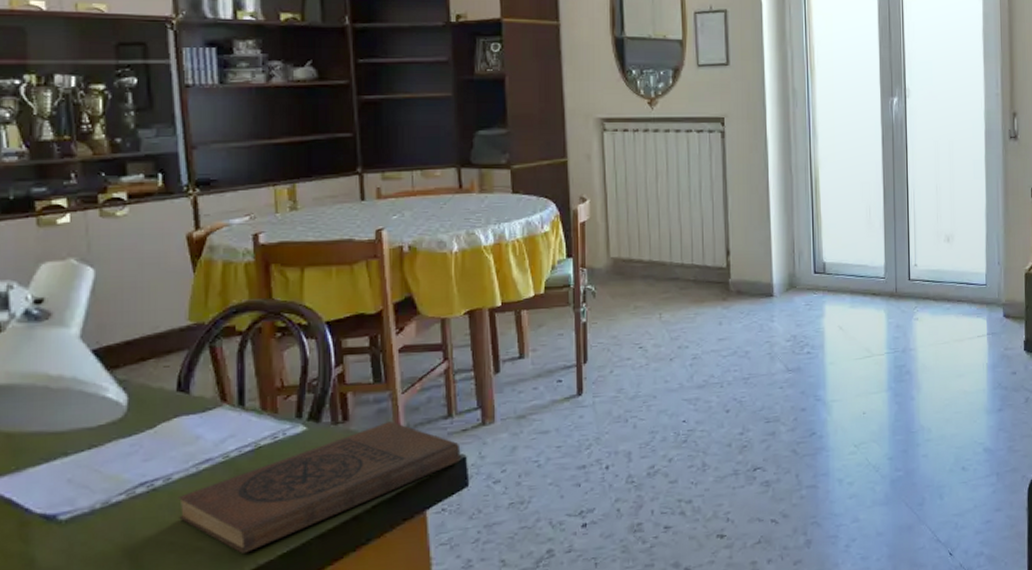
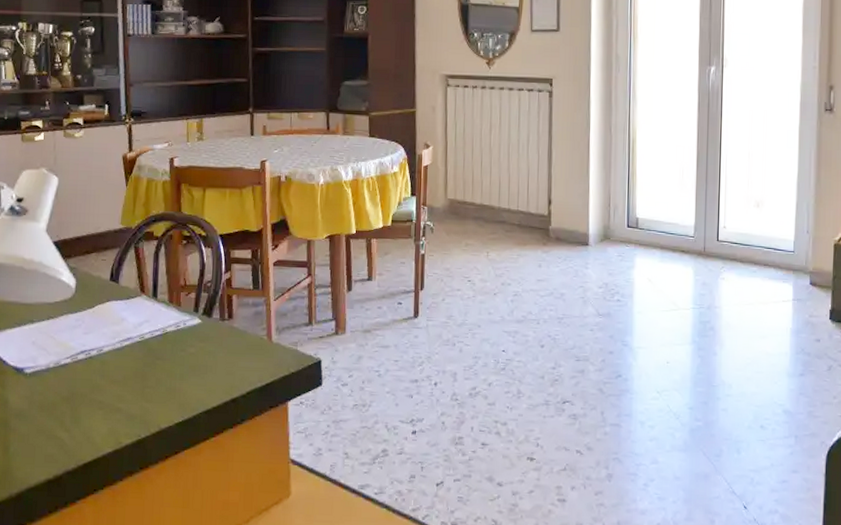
book: present [177,421,461,553] -> none [106,323,318,418]

